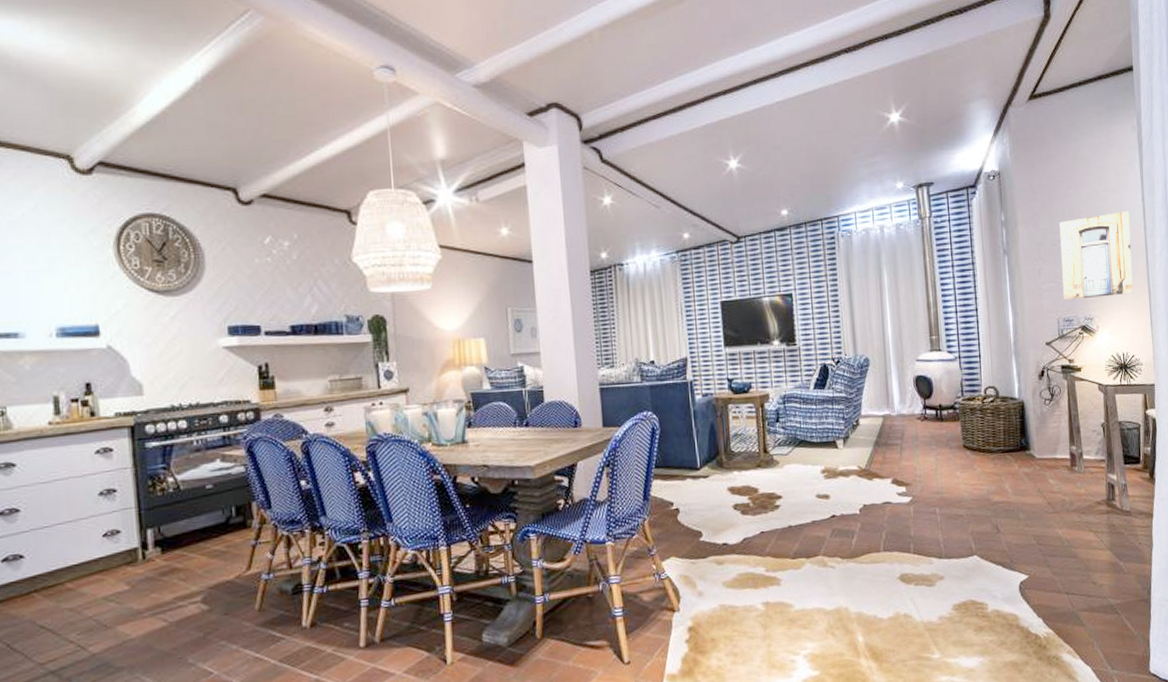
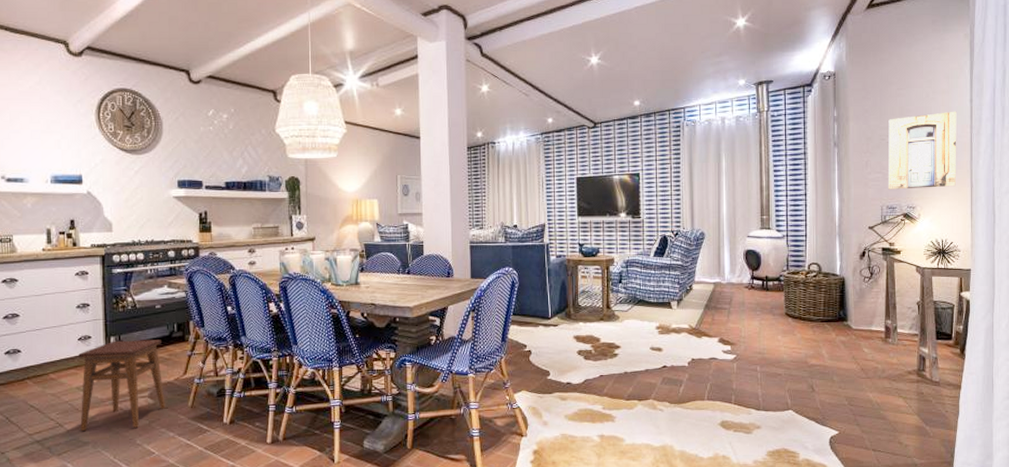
stool: none [104,528,225,653] -> present [78,339,165,431]

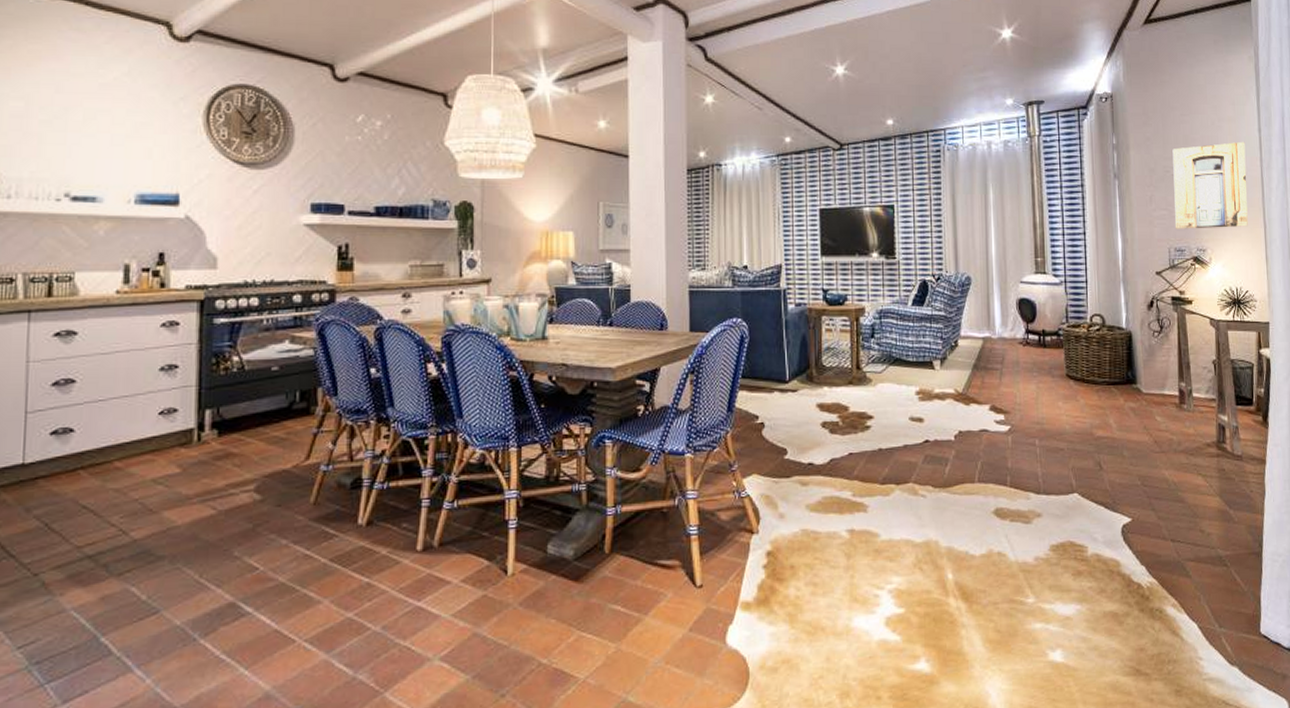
stool: present [78,339,165,431] -> none [153,412,278,540]

